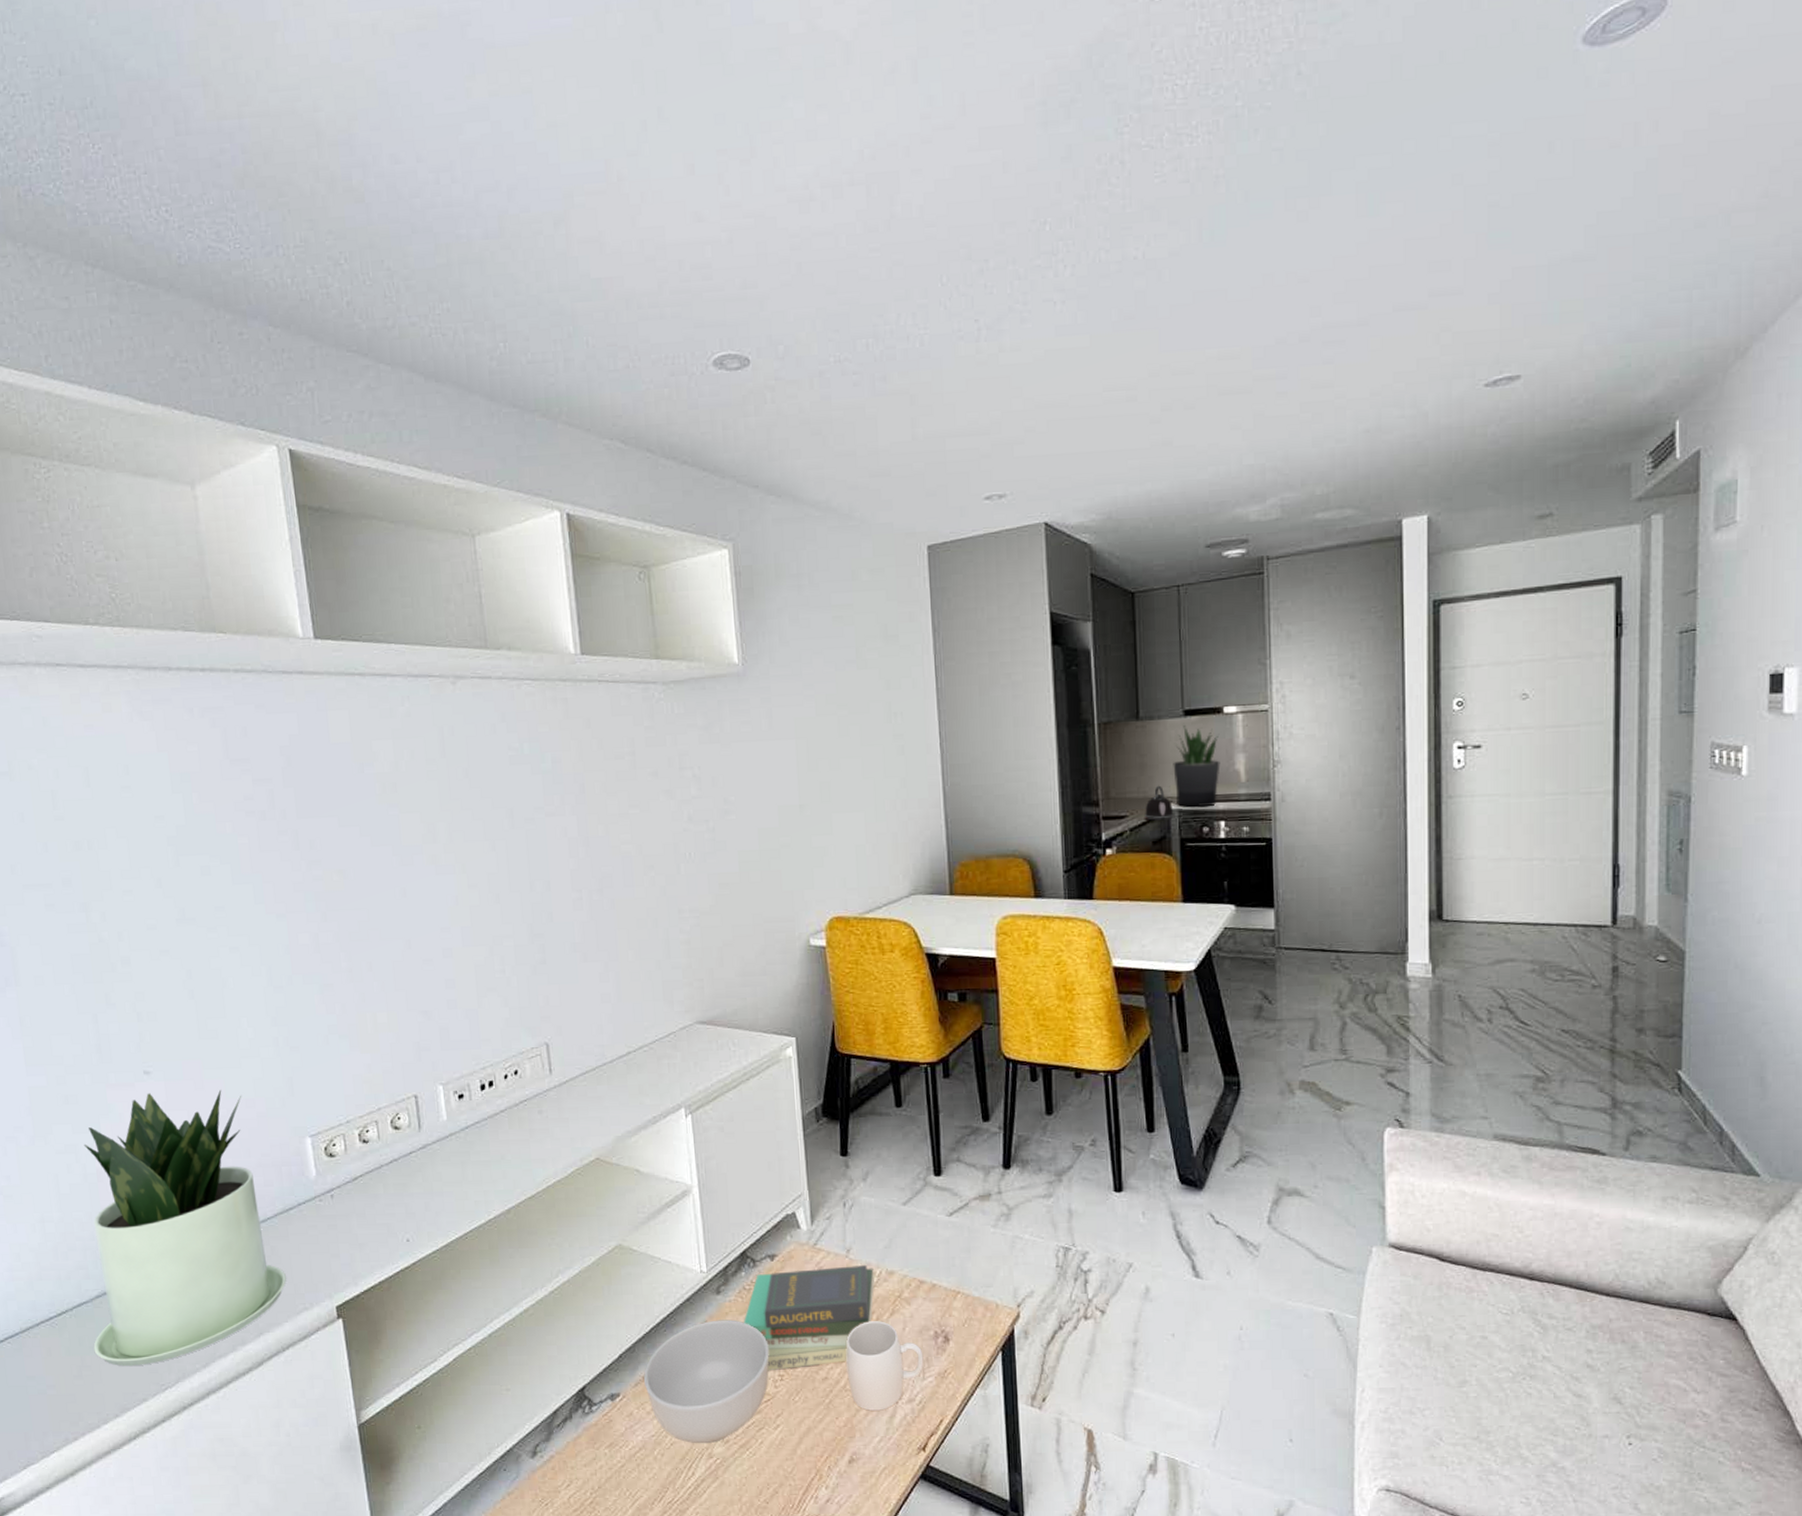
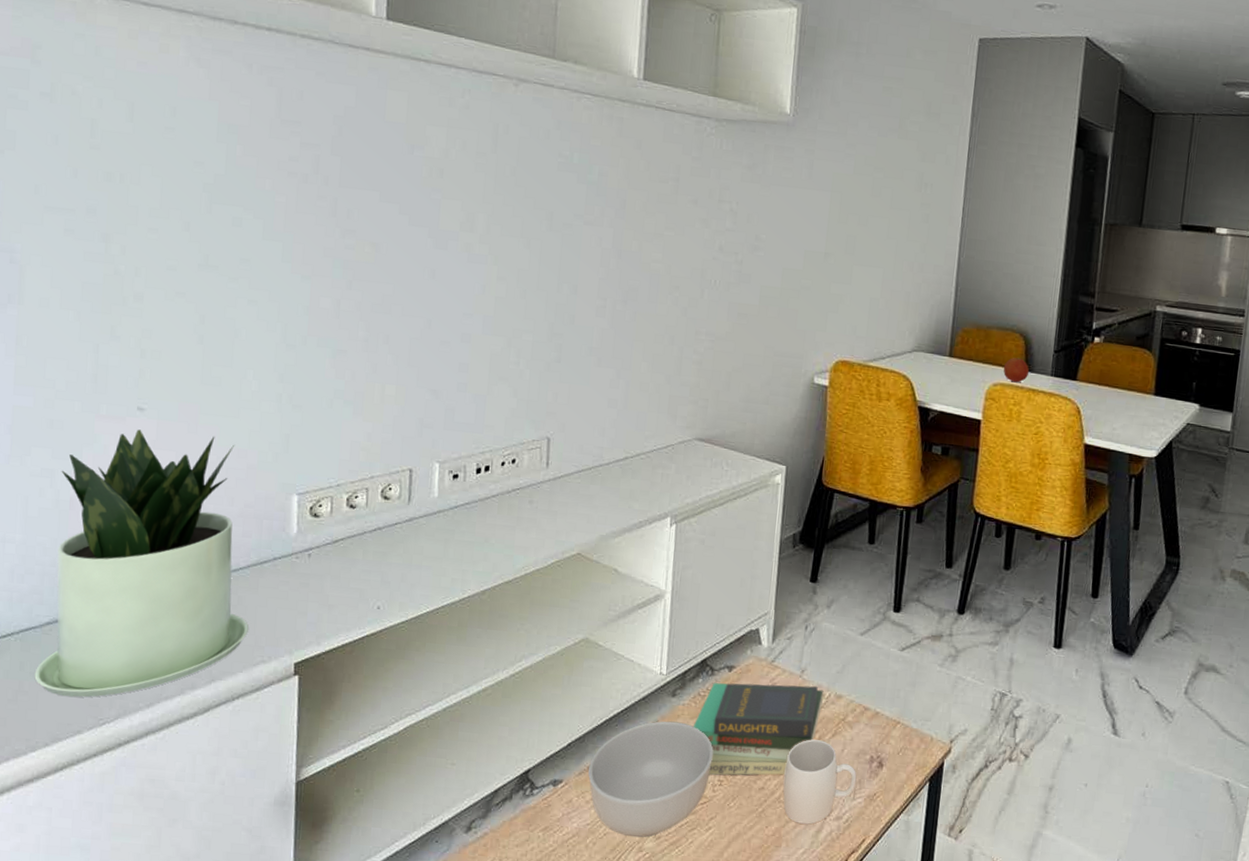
fruit: none [1010,884,1039,912] -> present [1003,357,1029,383]
kettle: present [1145,785,1174,821] -> none [1133,287,1159,320]
planter: present [1173,725,1220,808] -> none [1163,238,1208,315]

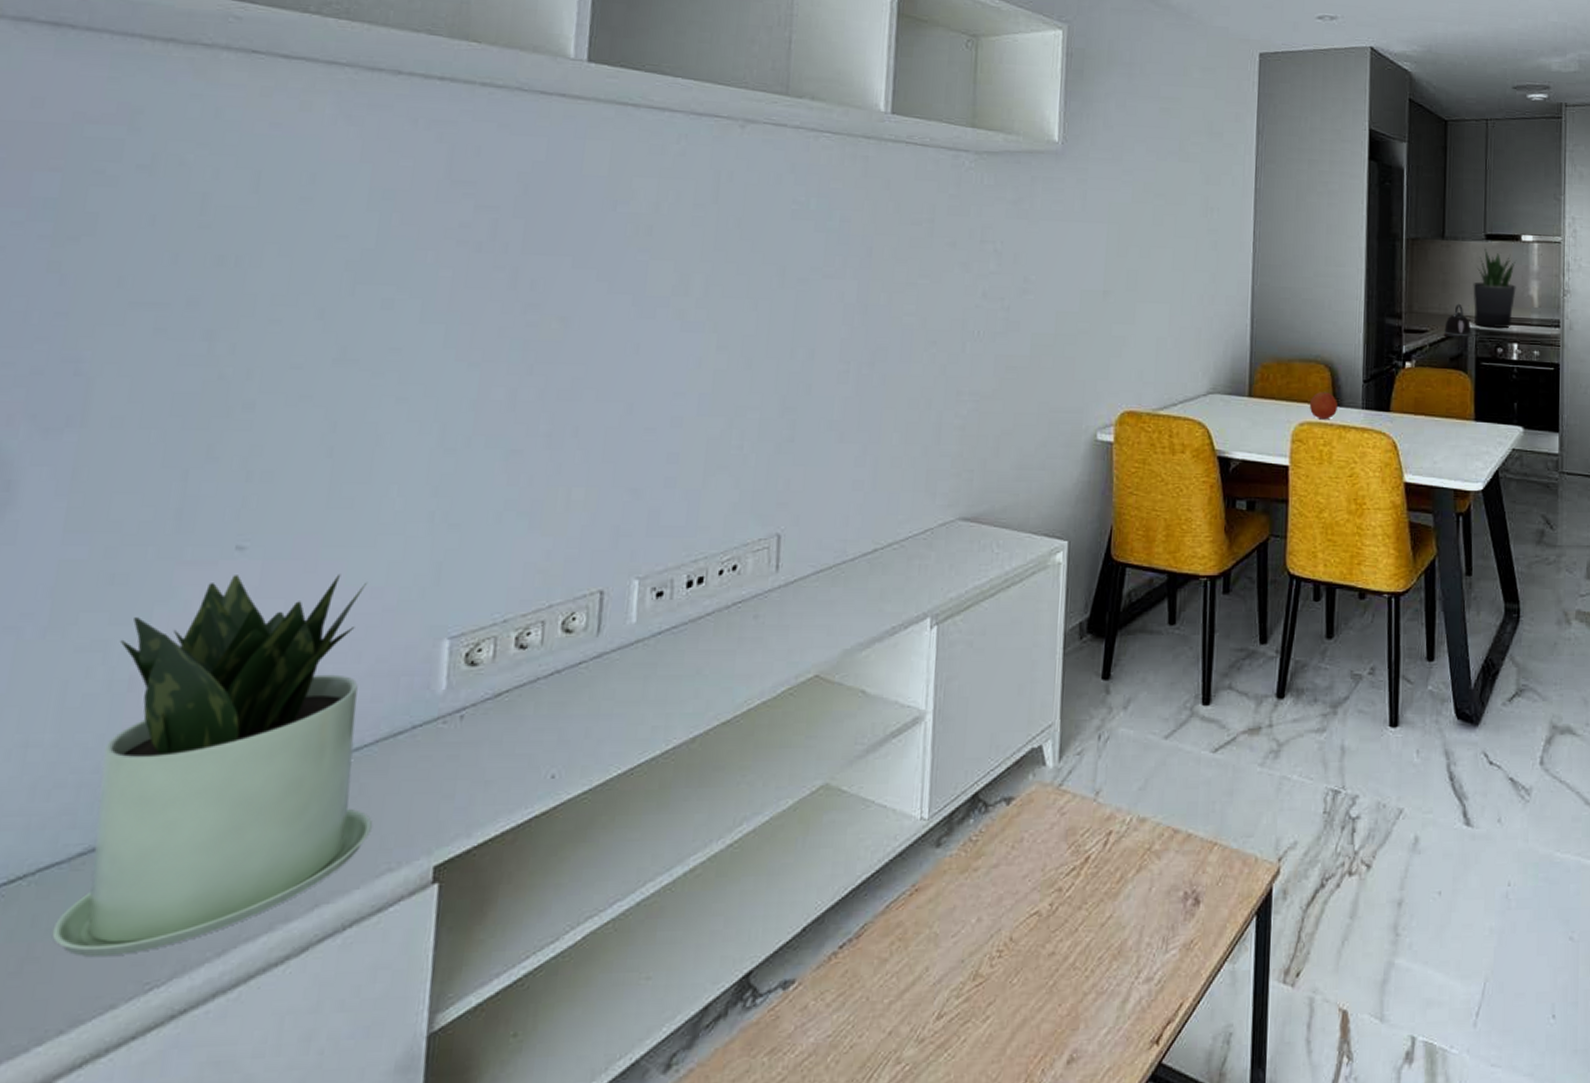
bowl: present [587,721,714,837] -> none [828,879,990,1045]
books: present [693,683,824,775] -> none [963,811,1124,944]
mug: present [782,739,857,825] -> none [1077,879,1169,994]
kettle: none [1133,287,1159,320] -> present [1444,303,1472,338]
planter: none [1163,238,1208,315] -> present [1473,249,1516,329]

